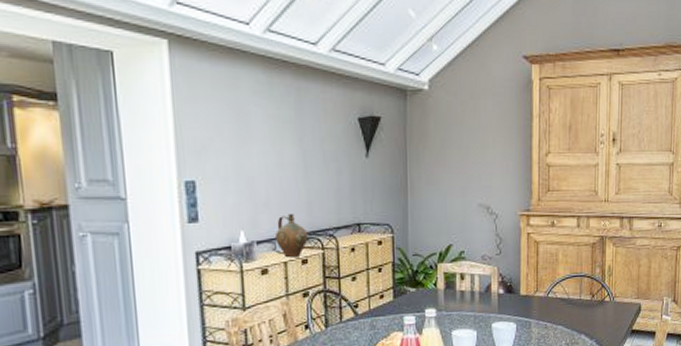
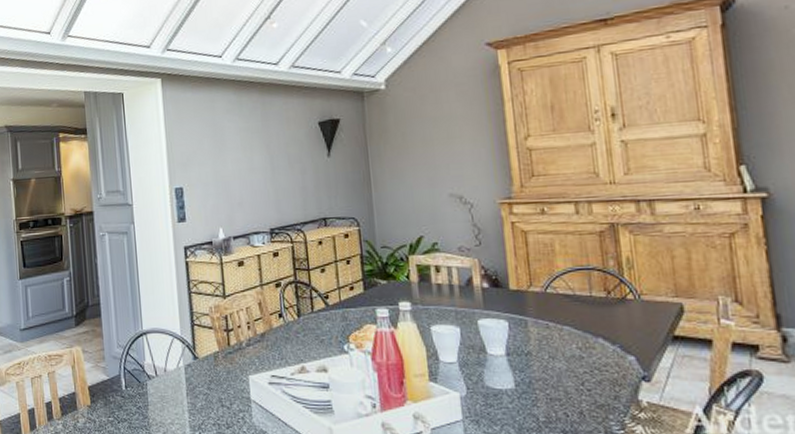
ceramic jug: present [276,214,309,258] -> none [249,212,278,251]

